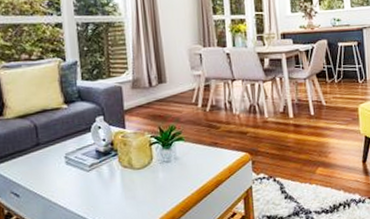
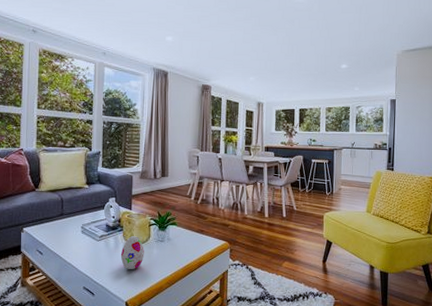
decorative egg: none [118,160,148,201] -> present [120,236,144,269]

